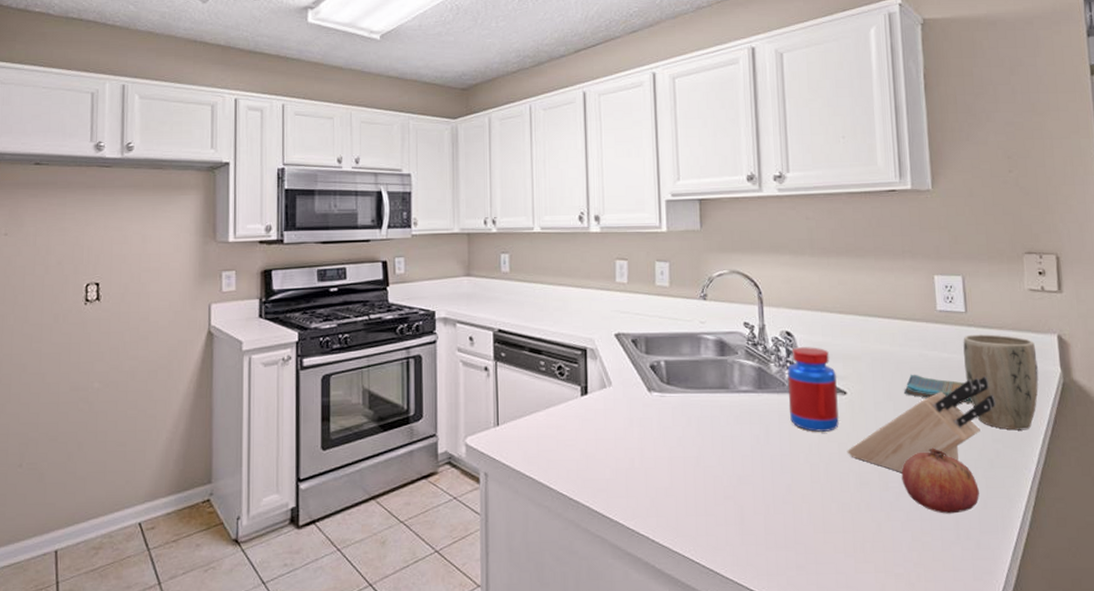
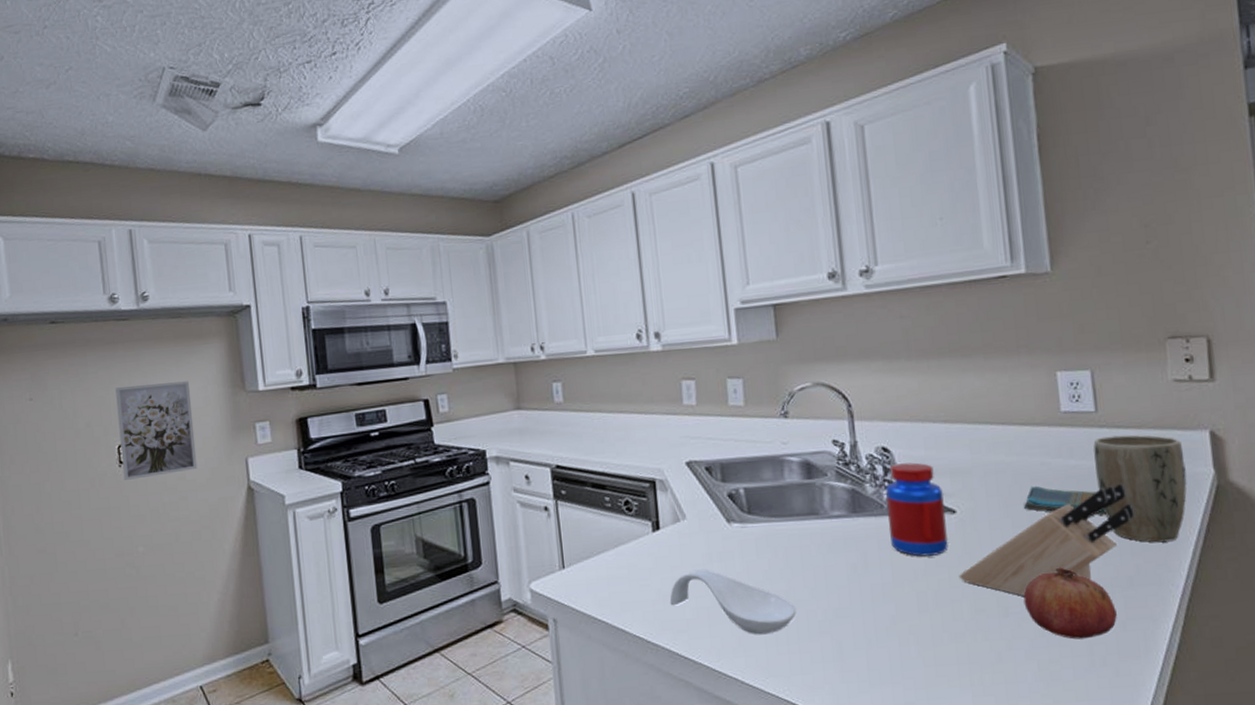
wall art: none [88,228,163,318] -> present [115,381,198,480]
spoon rest: none [592,433,705,497] -> present [669,569,796,635]

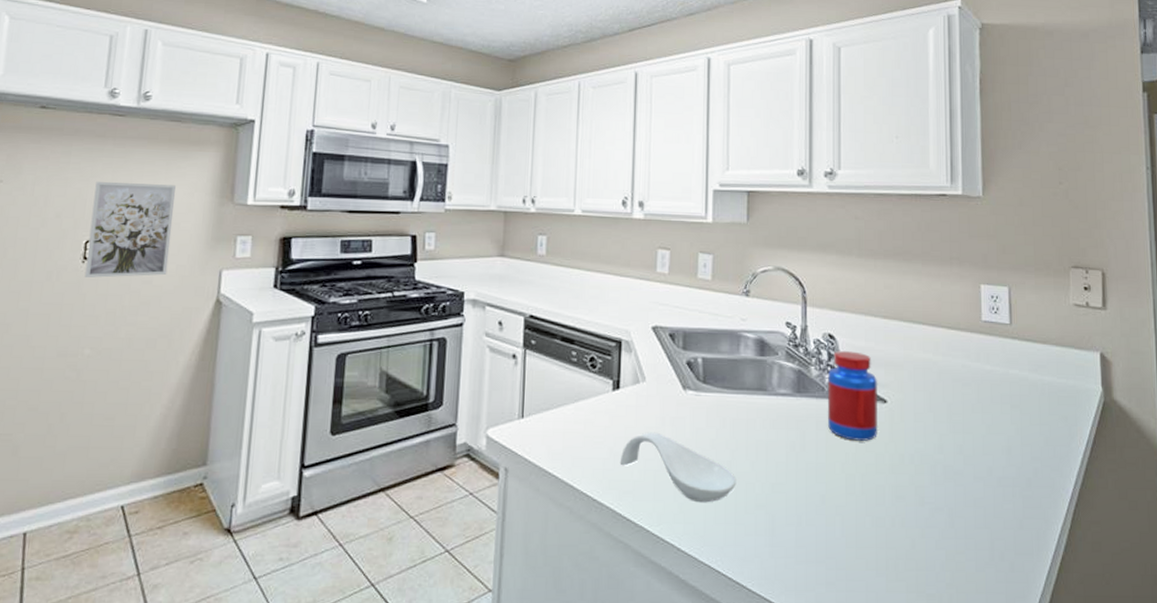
knife block: present [958,483,1136,596] -> none [884,391,1037,487]
dish towel: present [1023,485,1106,515] -> none [944,385,1013,419]
fruit: present [1023,567,1117,640] -> none [938,463,1016,533]
plant pot: present [1093,434,1187,543] -> none [1006,347,1080,449]

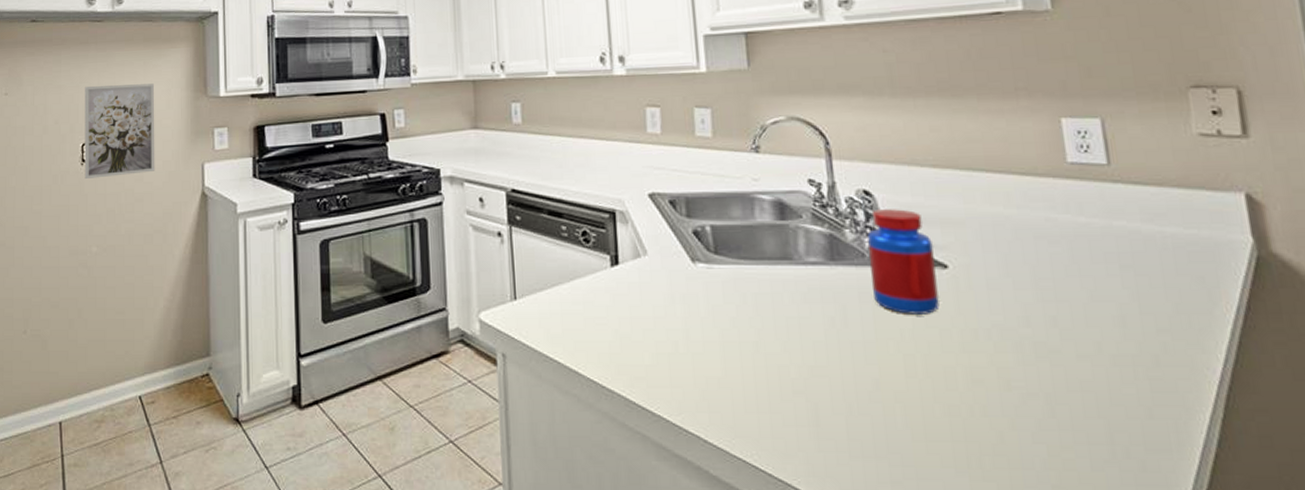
spoon rest: present [620,432,736,503] -> none [627,311,767,389]

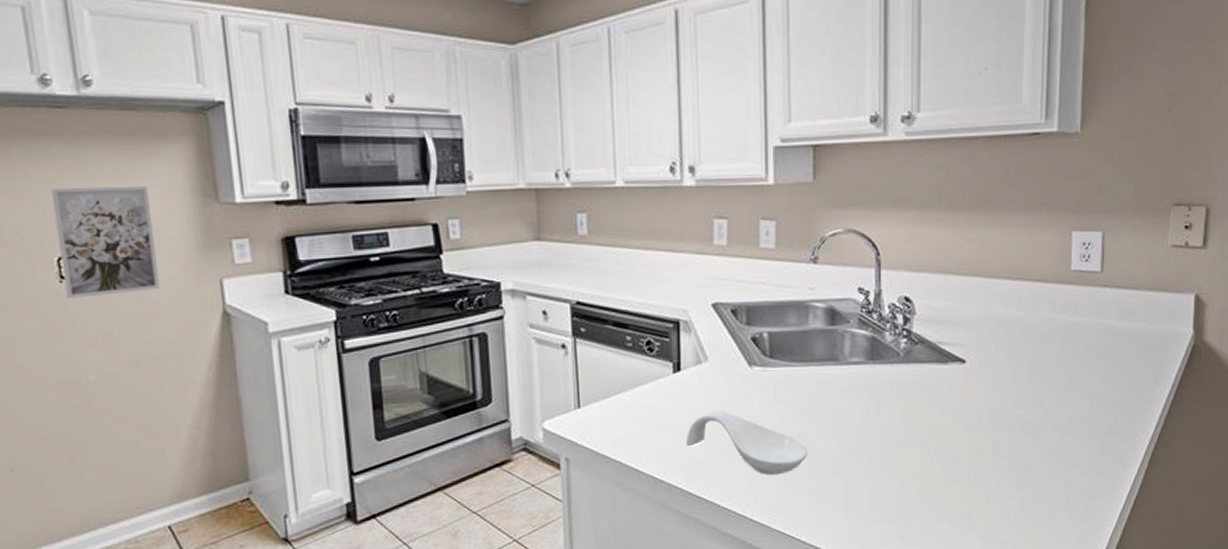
spoon rest: none [627,311,767,389] -> present [685,411,808,475]
jar: present [867,209,939,314] -> none [902,313,956,403]

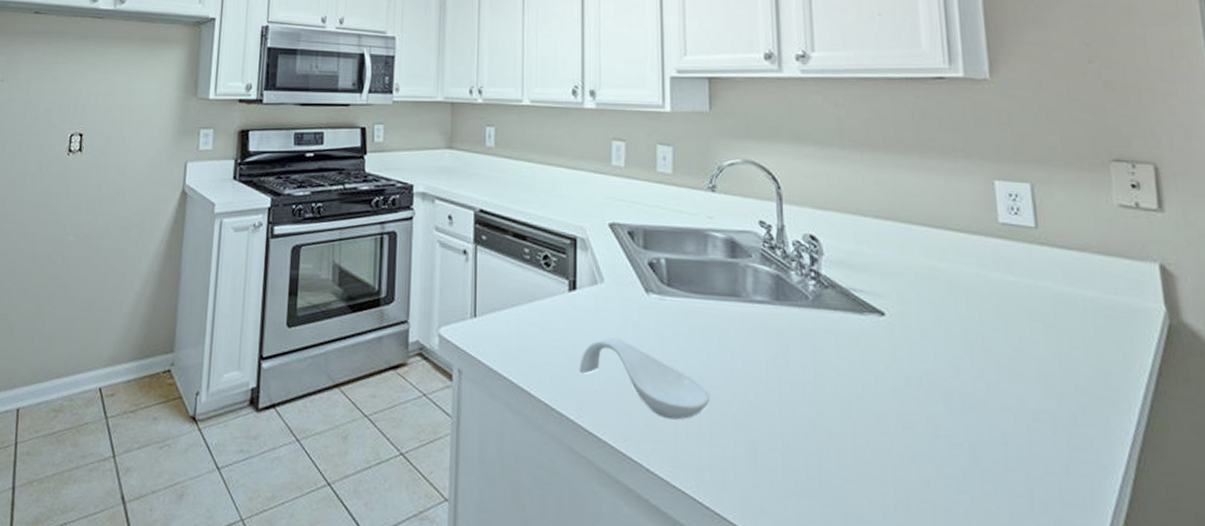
wall art: present [51,186,161,298] -> none [69,78,147,169]

